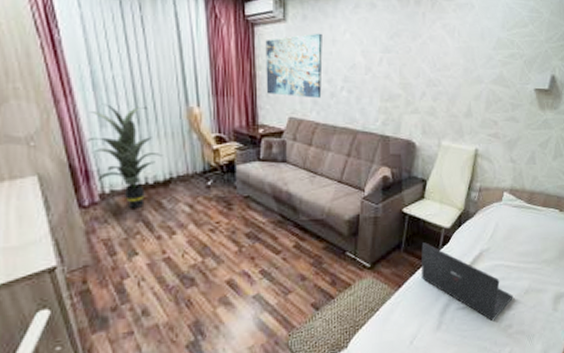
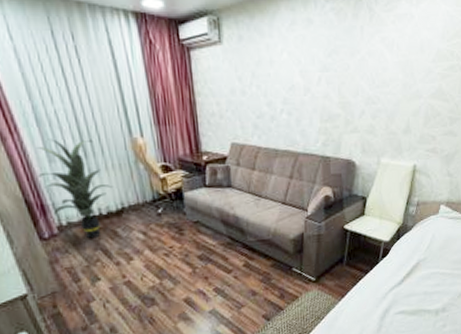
wall art: present [265,33,323,99] -> none [202,54,262,123]
laptop: present [421,242,513,321] -> none [362,256,448,322]

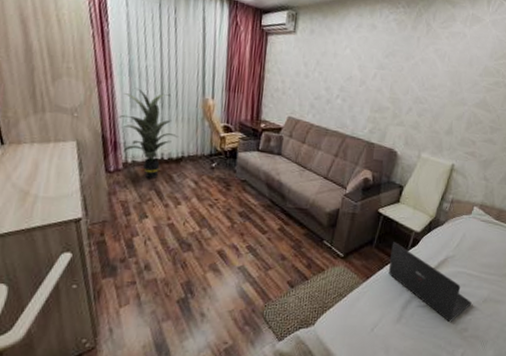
laptop: none [362,256,448,322] -> present [388,242,472,322]

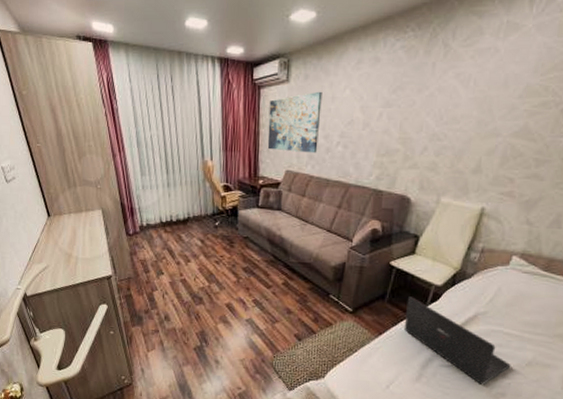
indoor plant: present [118,87,180,179] -> none [132,157,185,240]
wall art: none [271,46,326,103] -> present [267,91,322,154]

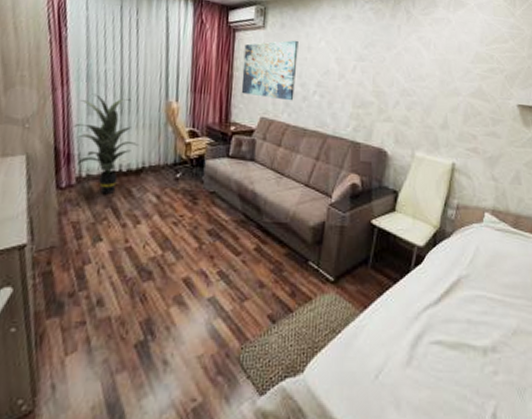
indoor plant: none [132,157,185,240] -> present [73,93,140,195]
laptop: present [403,296,511,385] -> none [389,260,499,363]

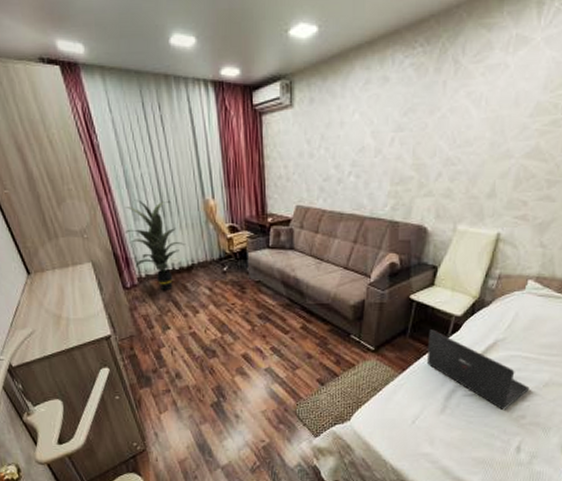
wall art: present [241,40,298,101] -> none [273,116,330,186]
laptop: none [389,260,499,363] -> present [426,329,530,409]

